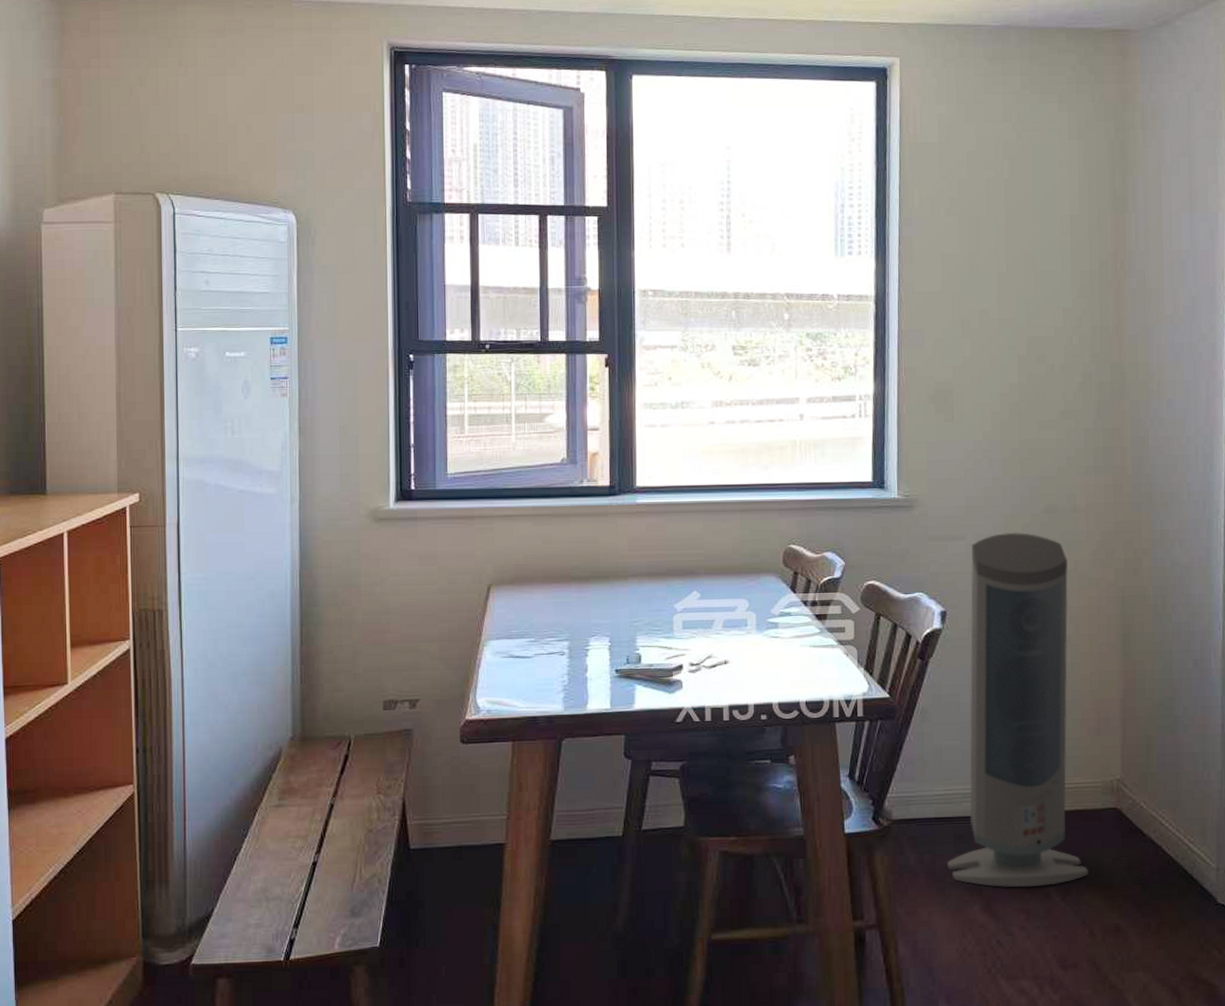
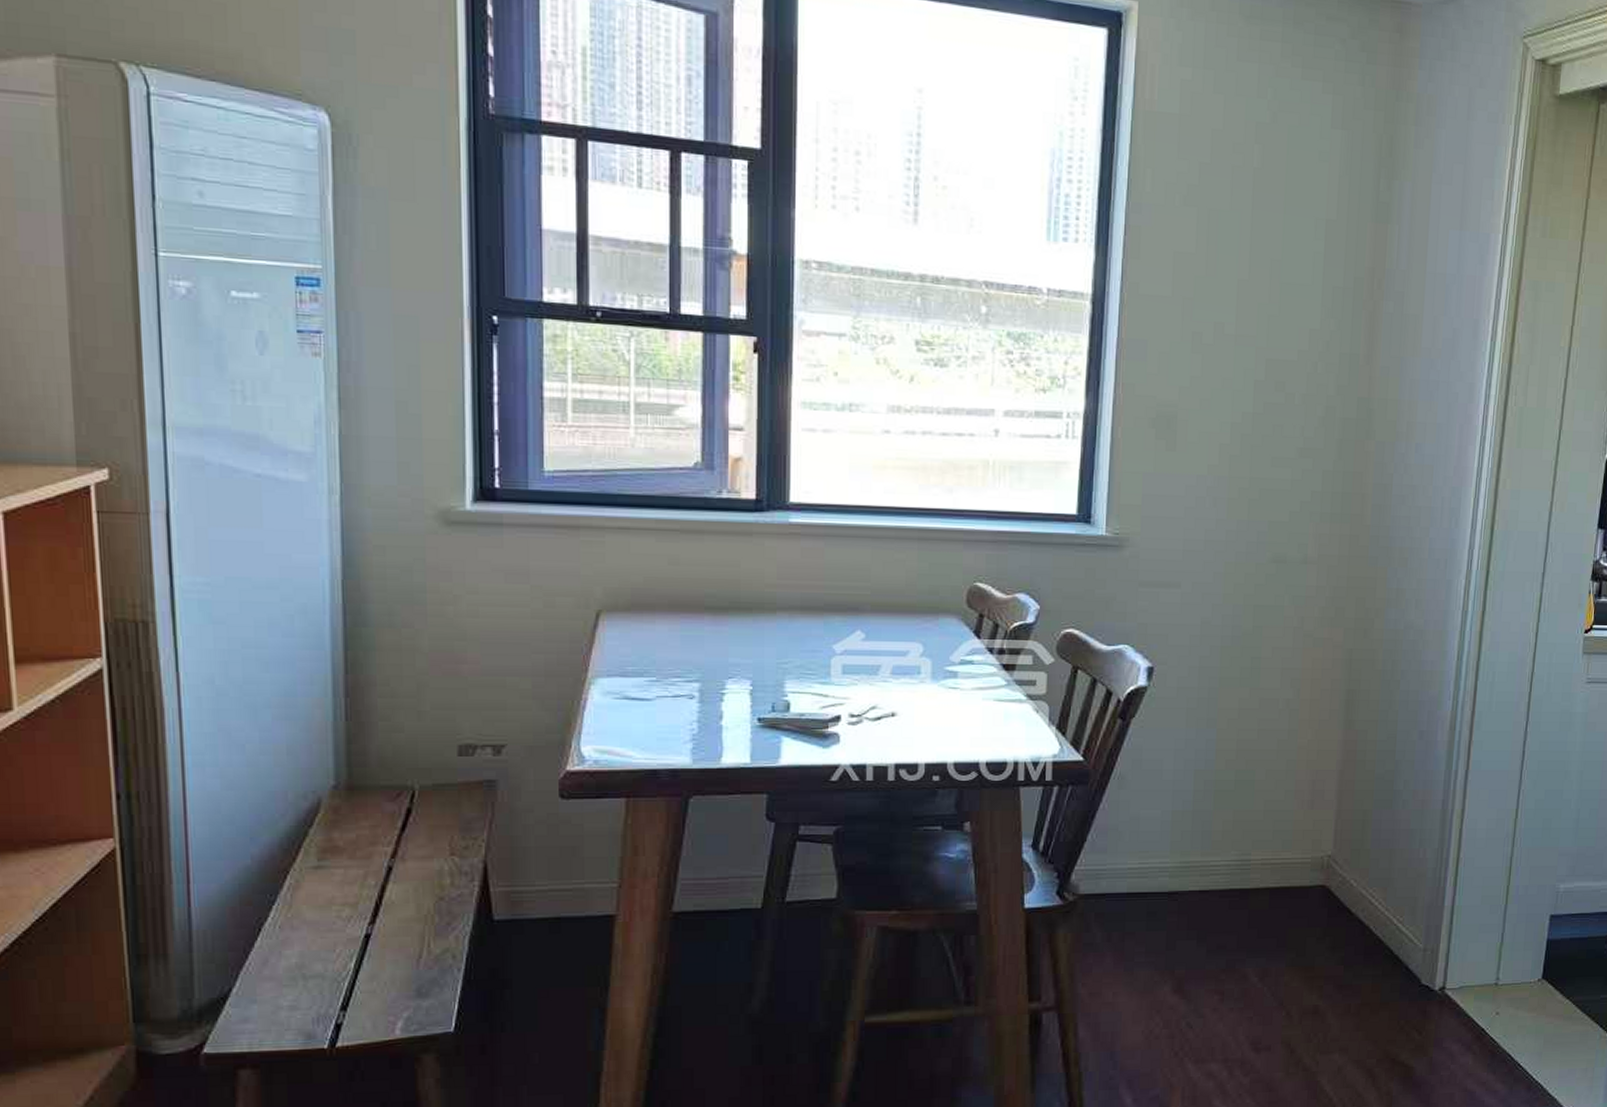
air purifier: present [947,532,1088,888] -> none [1137,581,1294,968]

